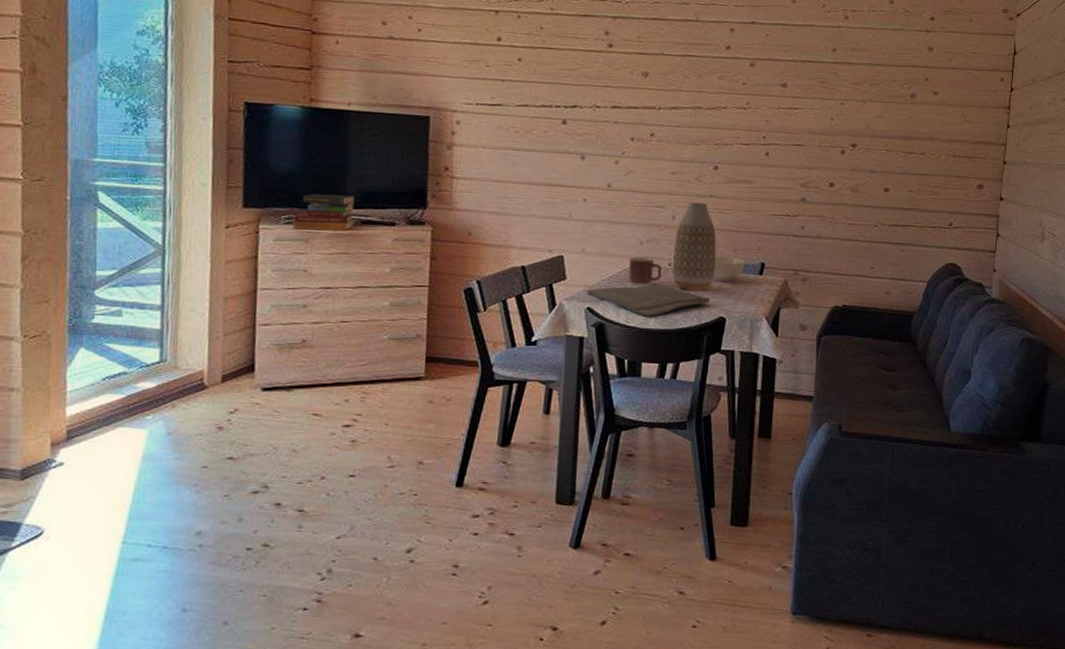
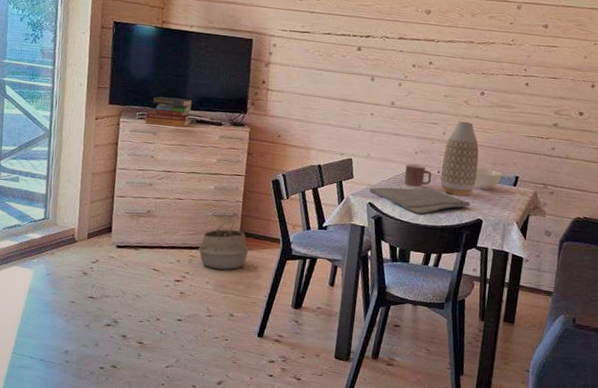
woven basket: none [372,344,439,406] -> present [198,221,249,270]

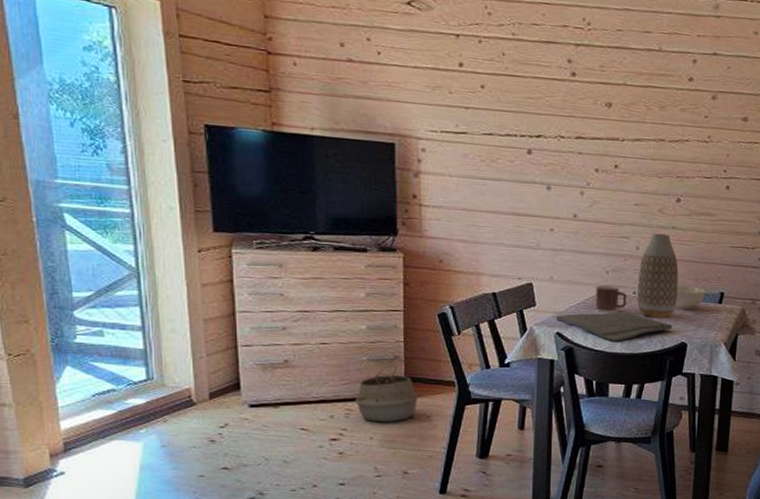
books: present [145,96,192,128] -> none [266,219,326,257]

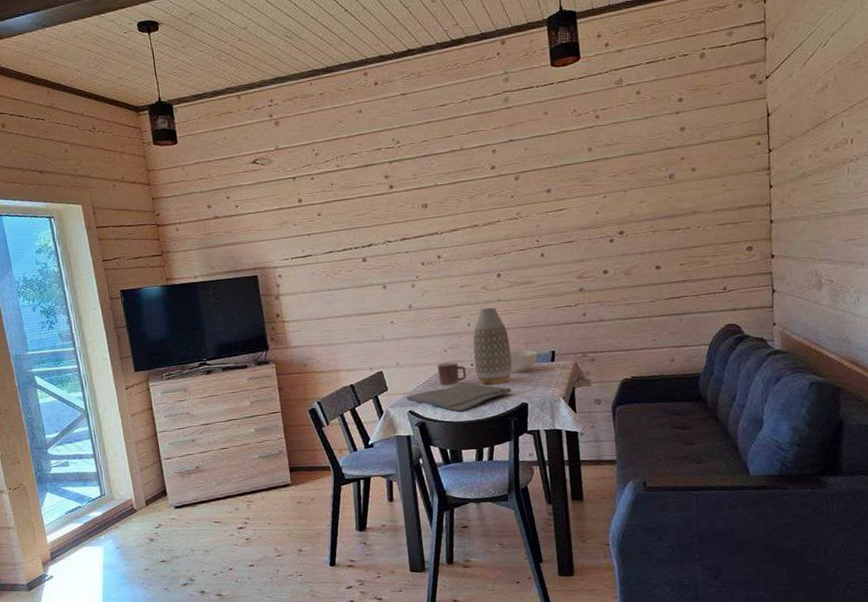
woven basket: present [355,365,418,422] -> none [253,459,302,509]

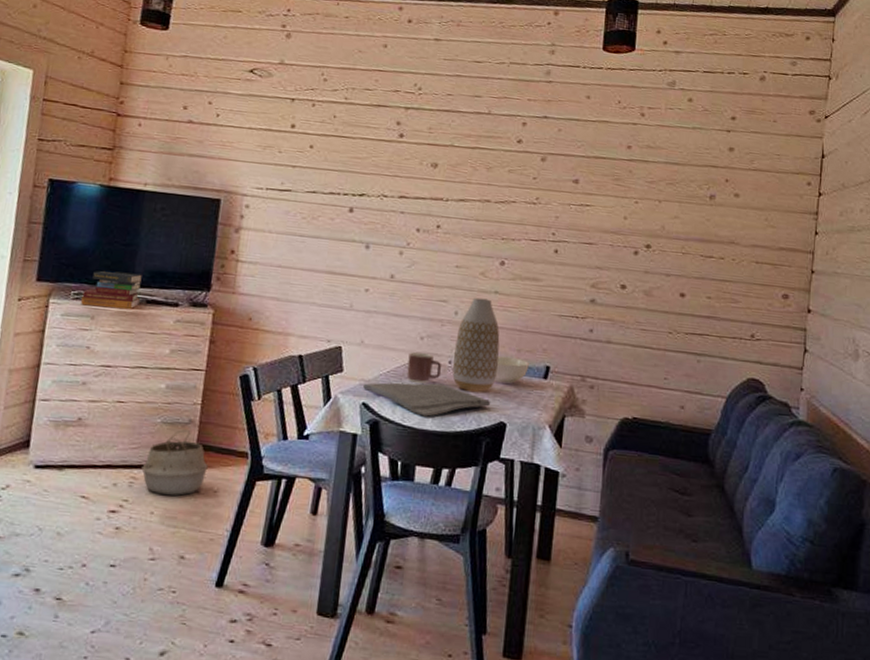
books: none [172,349,217,383] -> present [81,270,142,310]
woven basket: none [253,459,302,509] -> present [141,429,208,496]

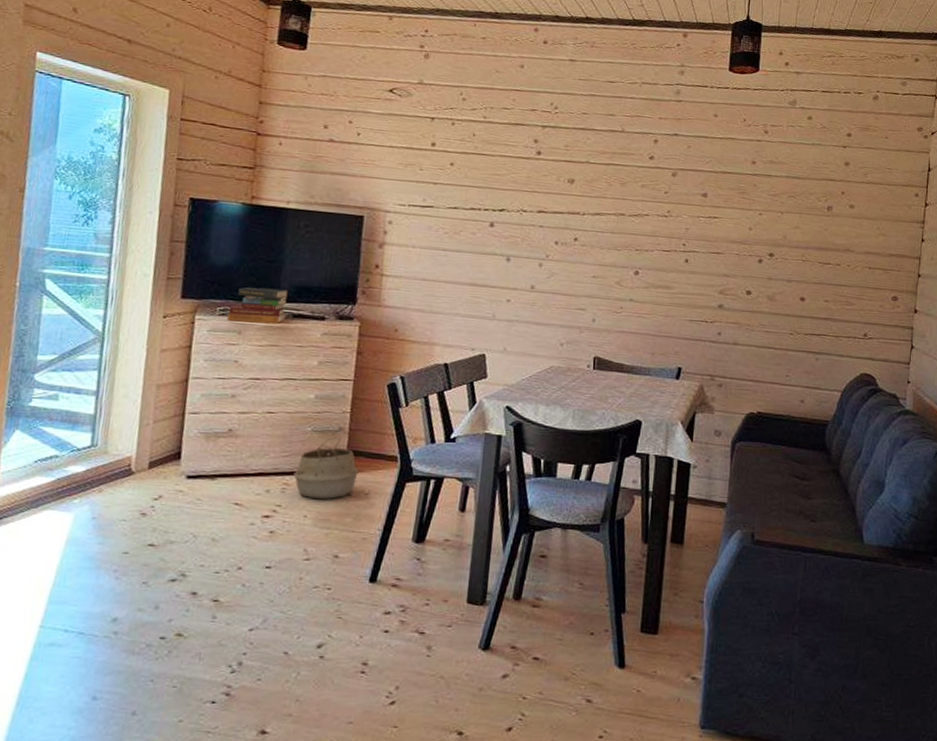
newspaper: present [363,382,491,417] -> none [507,386,627,418]
mug: present [406,352,442,384] -> none [548,358,581,387]
vase: present [452,297,500,392] -> none [591,305,635,393]
bowl: present [495,356,530,384] -> none [630,359,663,385]

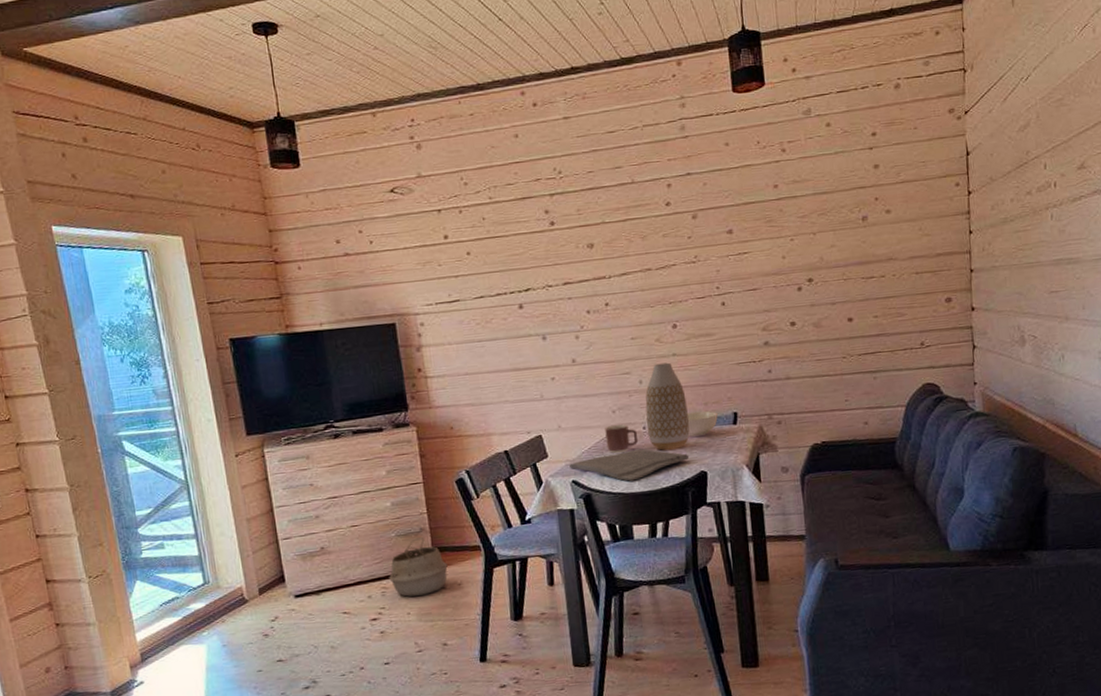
books: present [227,286,288,324] -> none [292,409,347,449]
newspaper: none [507,386,627,418] -> present [569,448,690,482]
mug: none [548,358,581,387] -> present [605,424,639,453]
vase: none [591,305,635,393] -> present [645,362,690,450]
bowl: none [630,359,663,385] -> present [686,411,719,437]

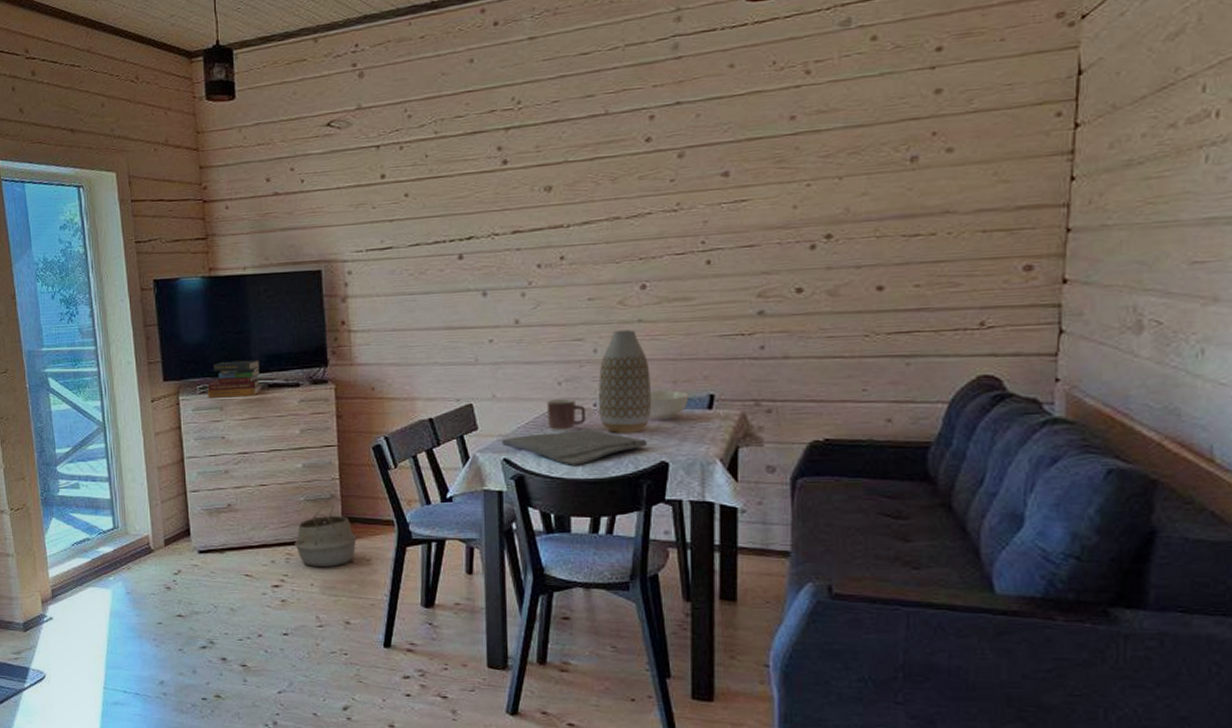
books: none [292,409,347,449] -> present [207,360,262,398]

